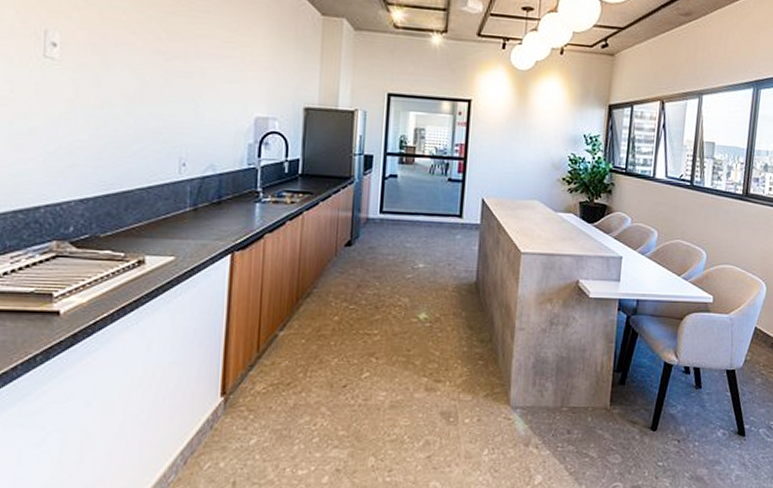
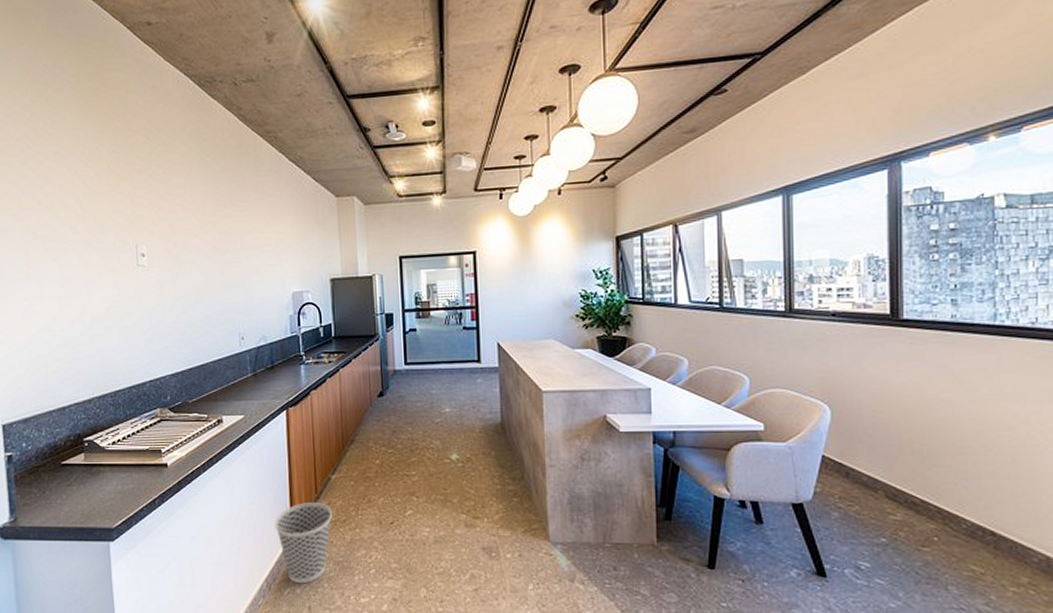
wastebasket: none [200,362,275,456] -> present [274,502,332,584]

